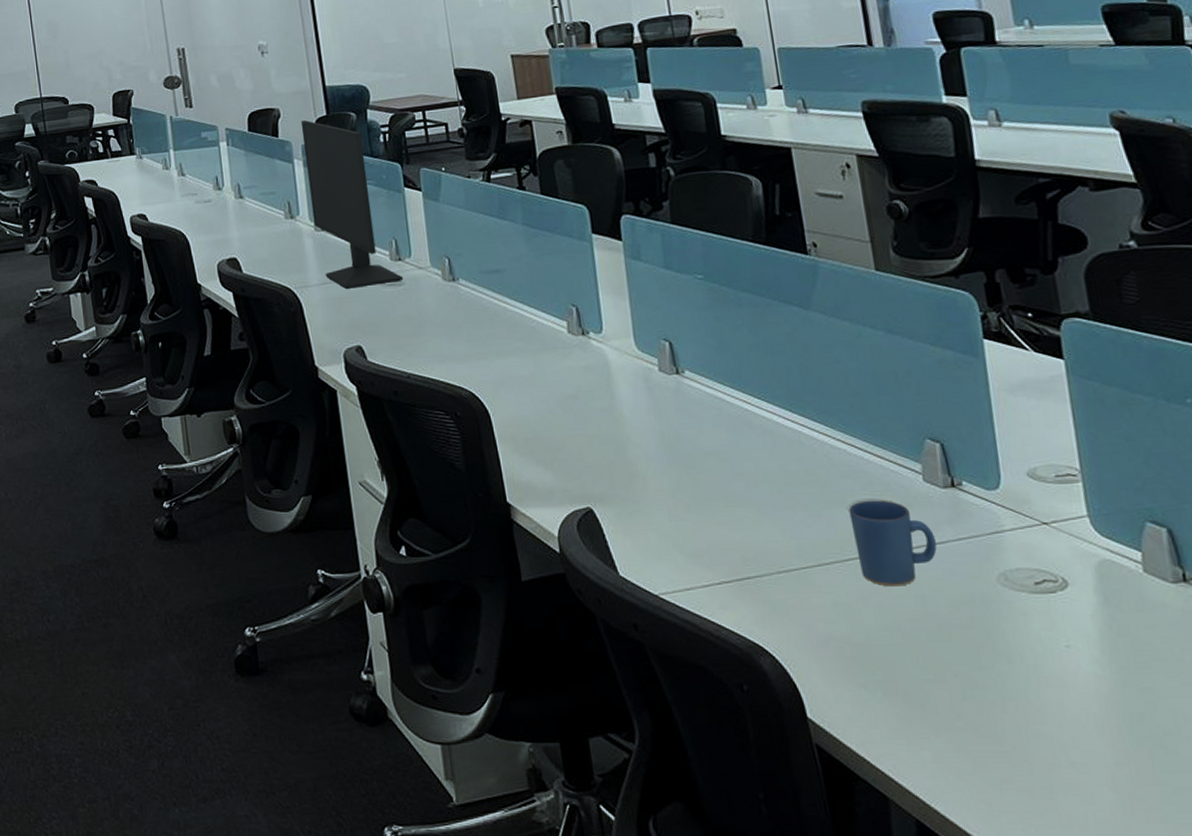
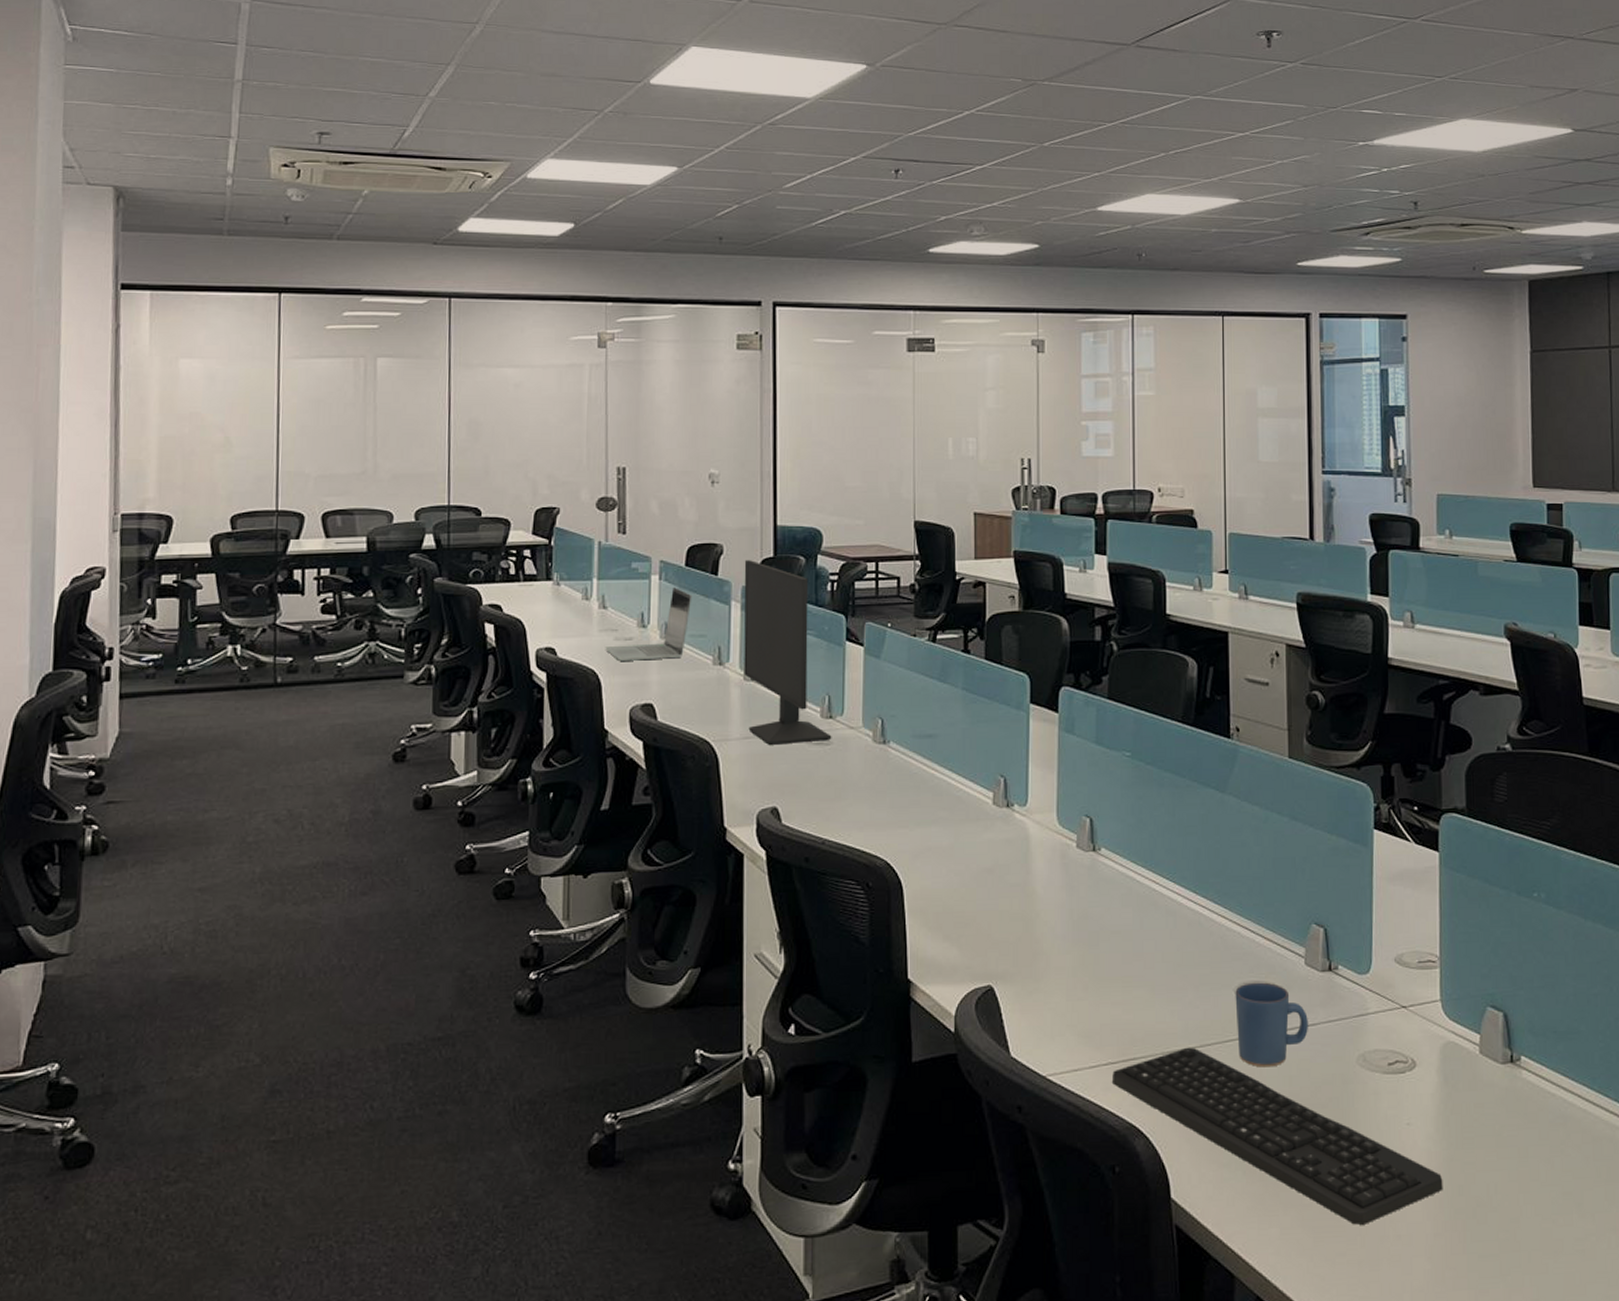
laptop: none [188,151,259,223] -> present [605,587,692,662]
computer keyboard: none [727,566,1120,752] -> present [1112,1047,1443,1226]

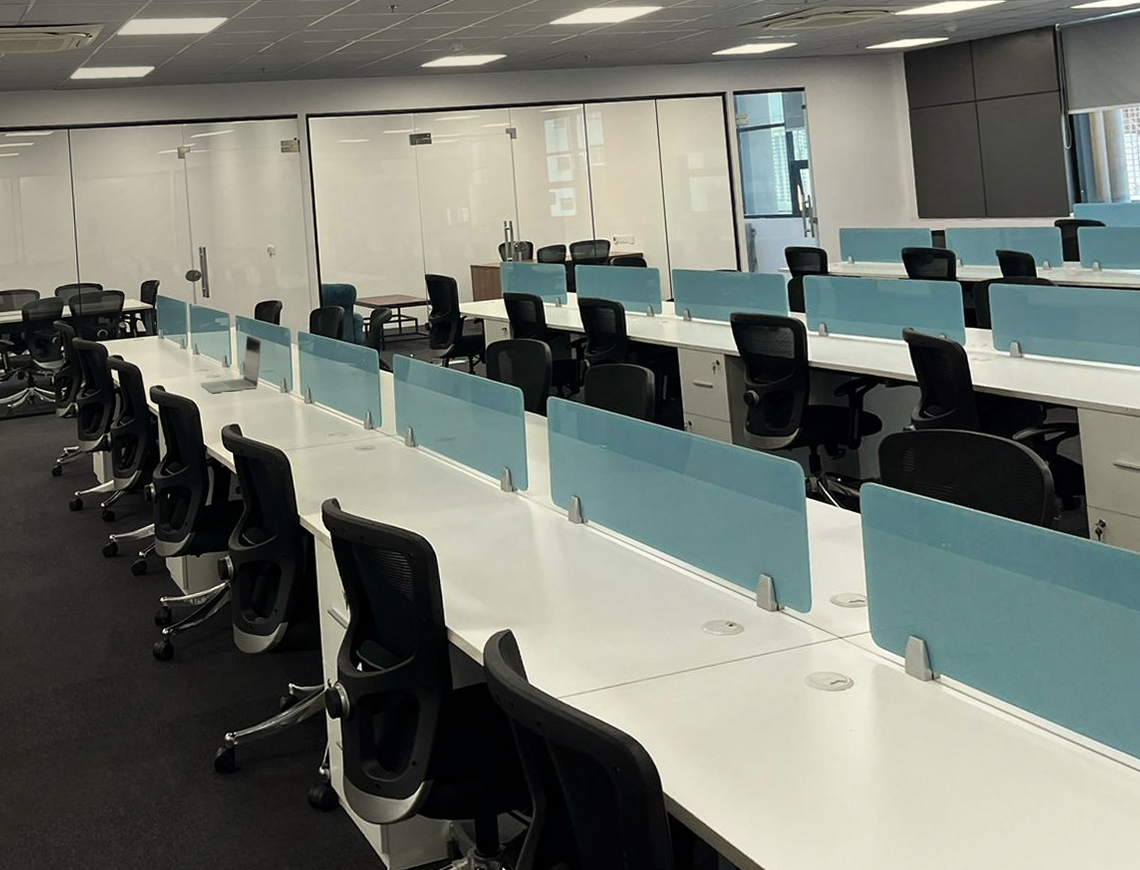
computer monitor: present [744,560,832,745] -> none [298,312,374,451]
computer keyboard: present [1112,1047,1443,1226] -> none [609,673,883,812]
mug: present [1235,982,1308,1068] -> none [702,621,764,688]

